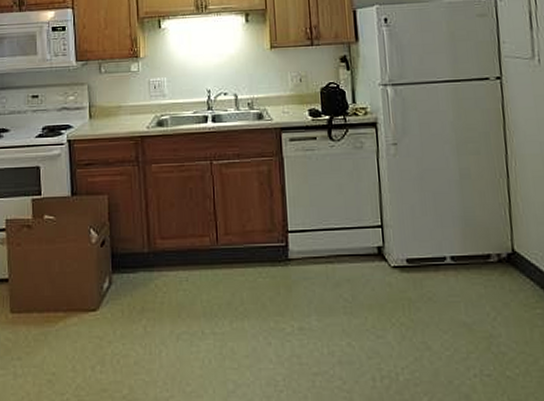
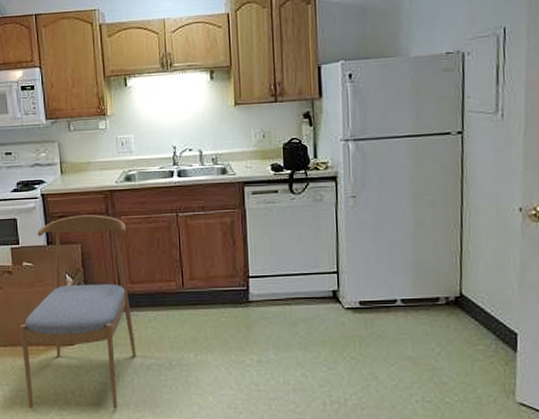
dining chair: none [37,162,165,389] -> present [20,215,137,410]

